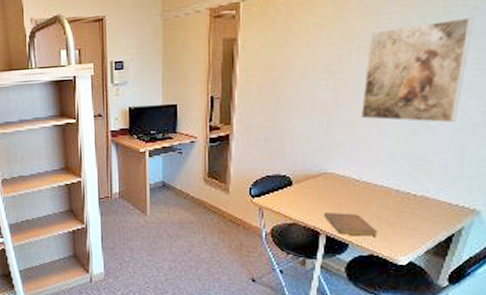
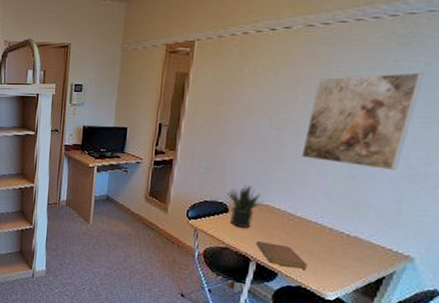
potted plant: none [288,153,324,200] -> present [226,184,260,228]

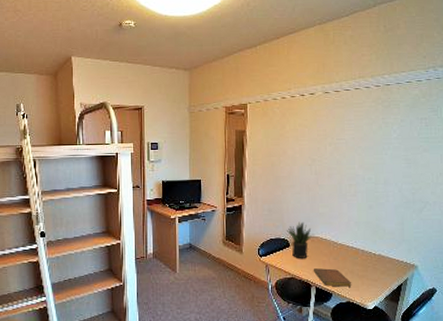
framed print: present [301,72,425,171] -> none [335,127,402,201]

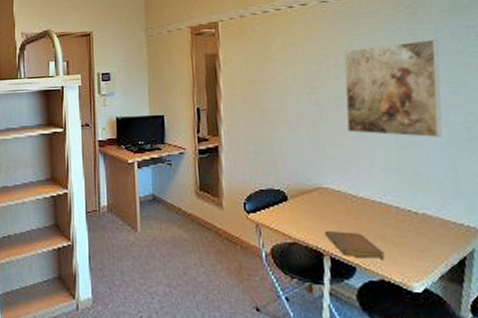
potted plant: present [286,221,312,258] -> none [281,167,319,216]
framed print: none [335,127,402,201] -> present [343,39,443,138]

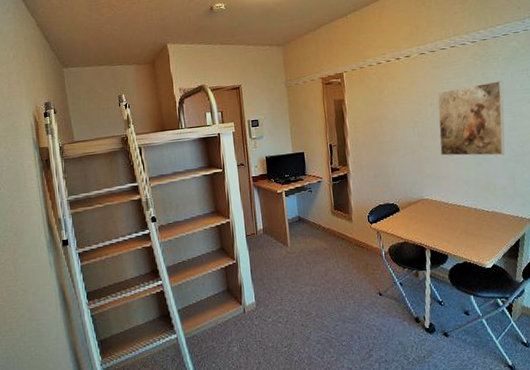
notebook: present [324,231,386,259] -> none [425,229,468,248]

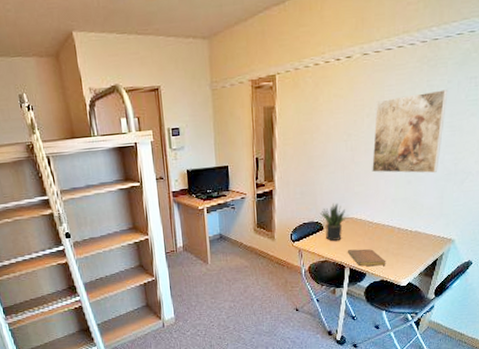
potted plant: none [394,185,421,222] -> present [319,202,346,241]
notebook: none [425,229,468,248] -> present [347,248,386,267]

